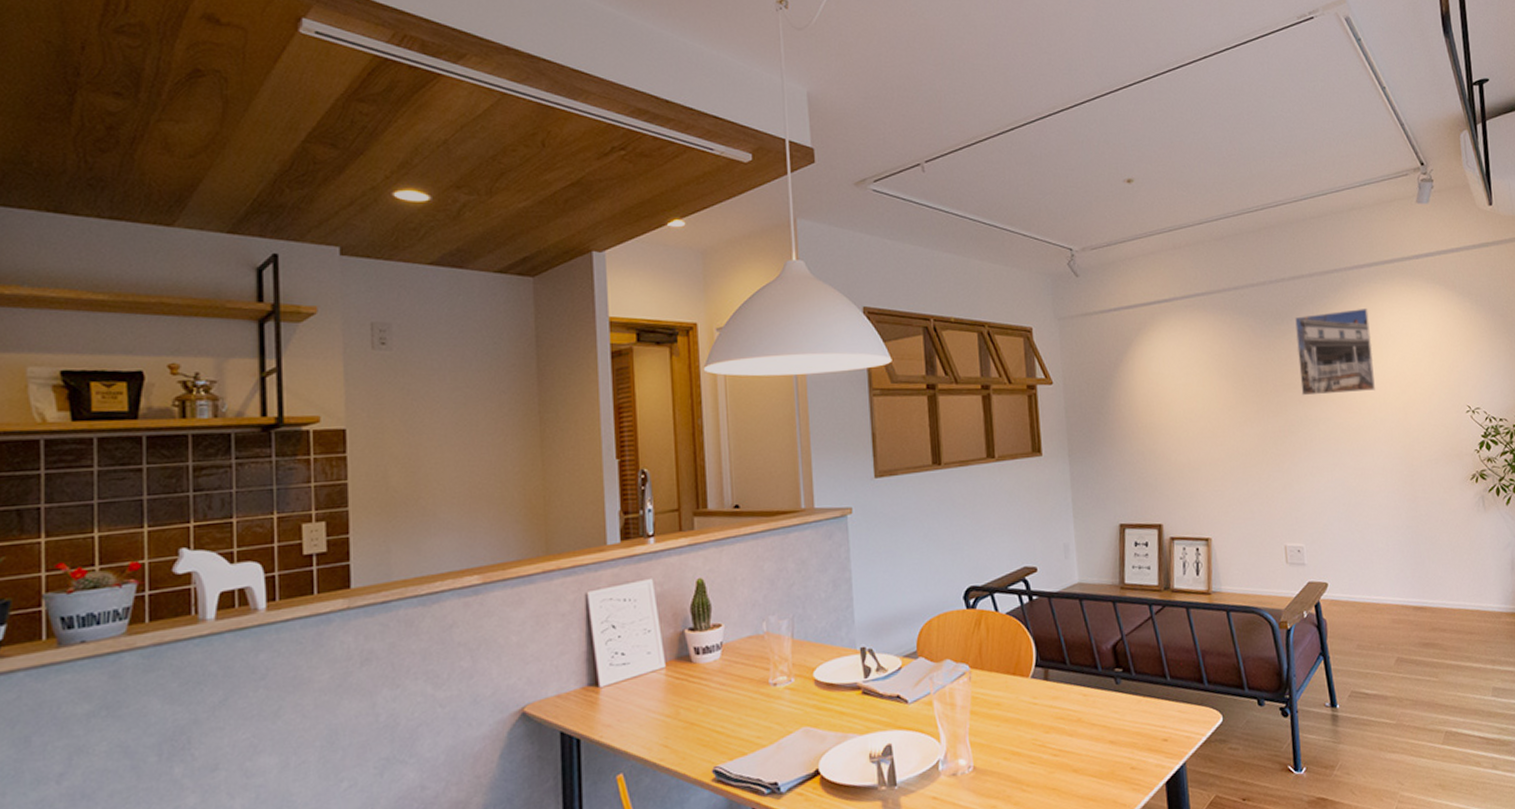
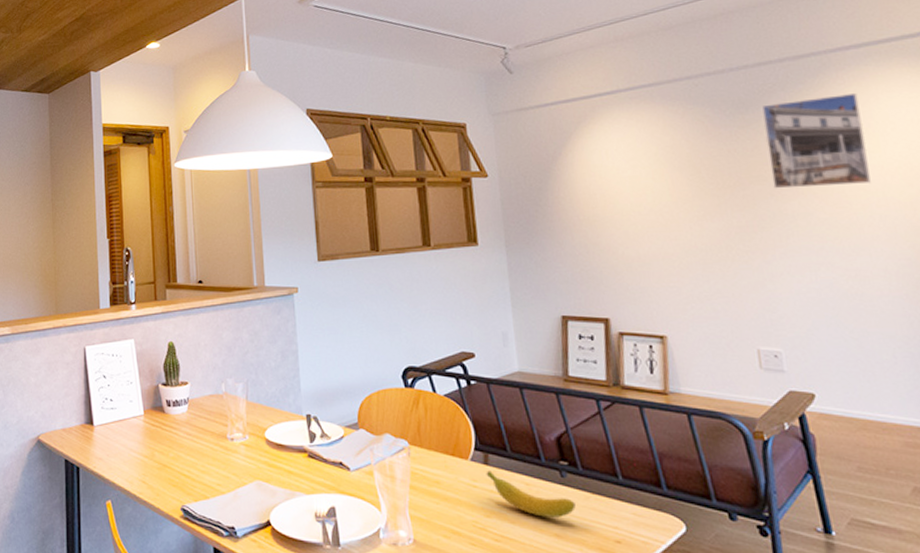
banana: none [1046,686,1128,726] -> present [486,470,576,517]

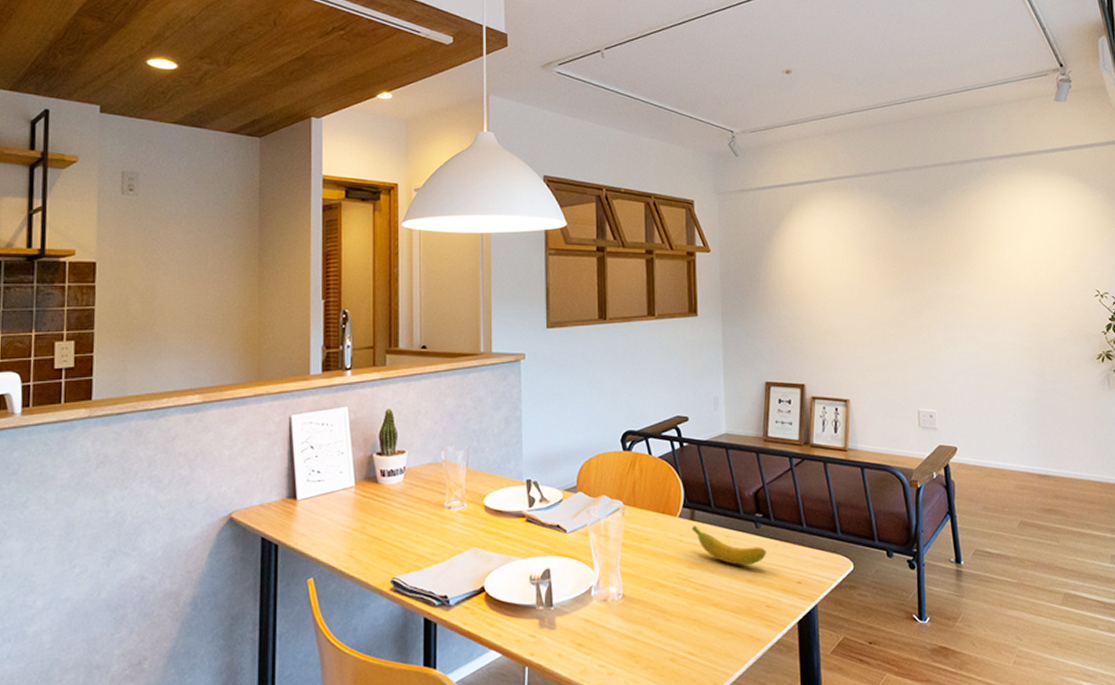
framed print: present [762,93,871,189] -> none [936,196,1009,274]

